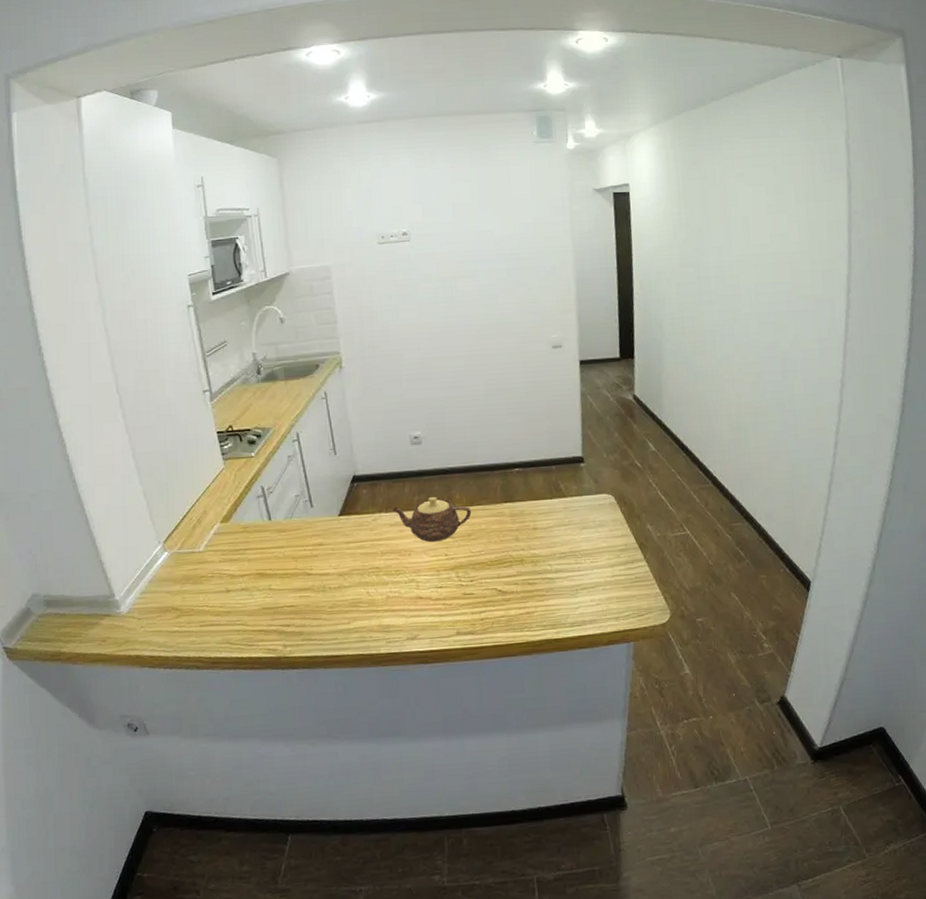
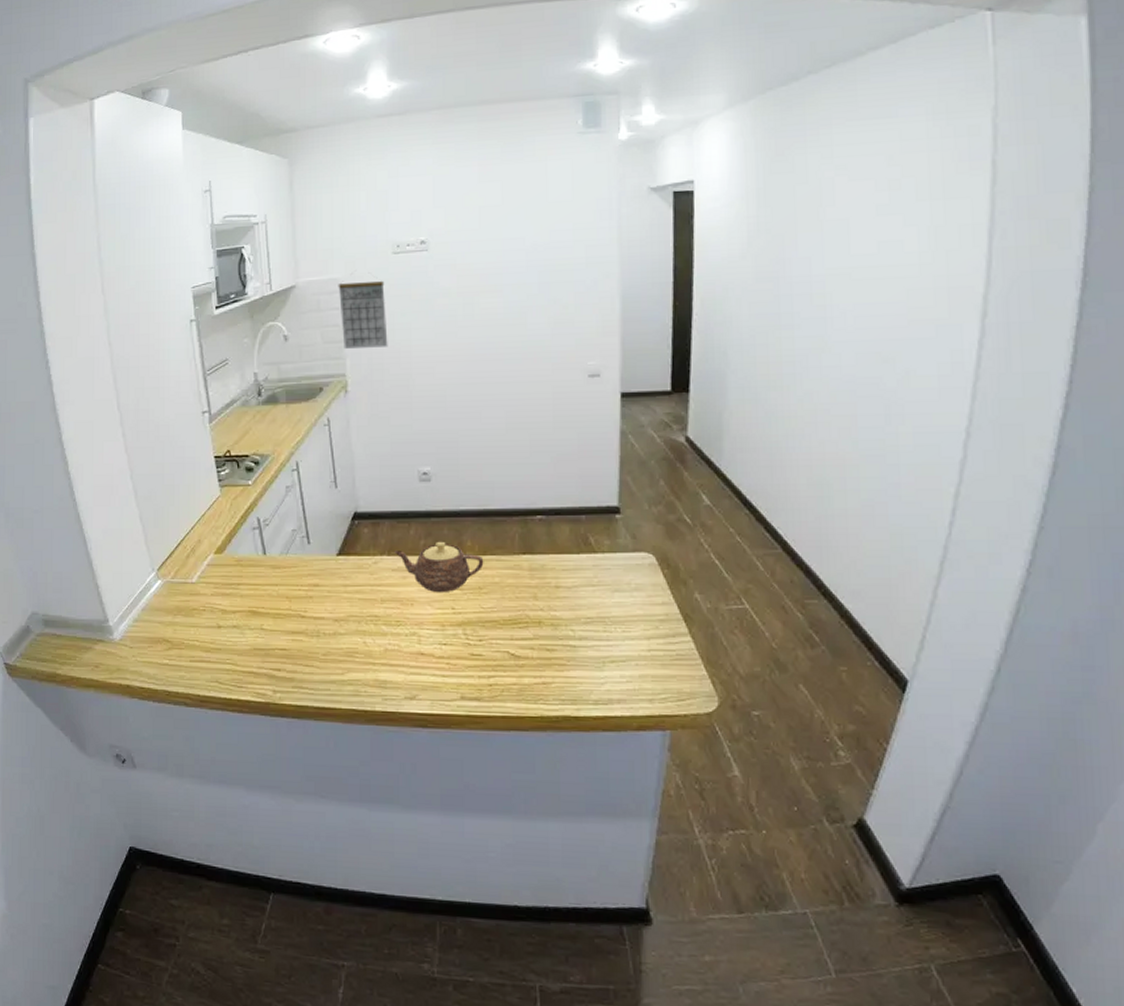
calendar: none [329,267,378,329] -> present [338,280,388,349]

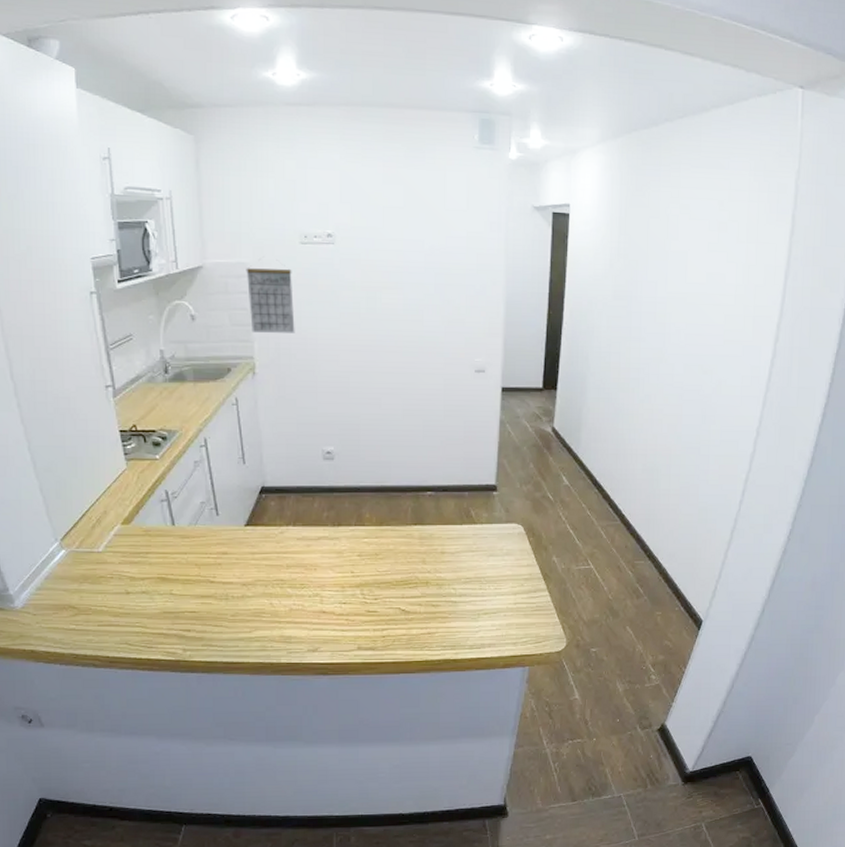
teapot: present [394,542,484,592] -> none [299,514,380,558]

